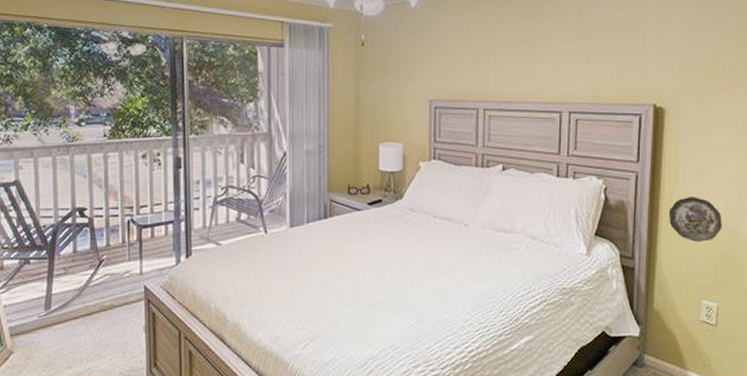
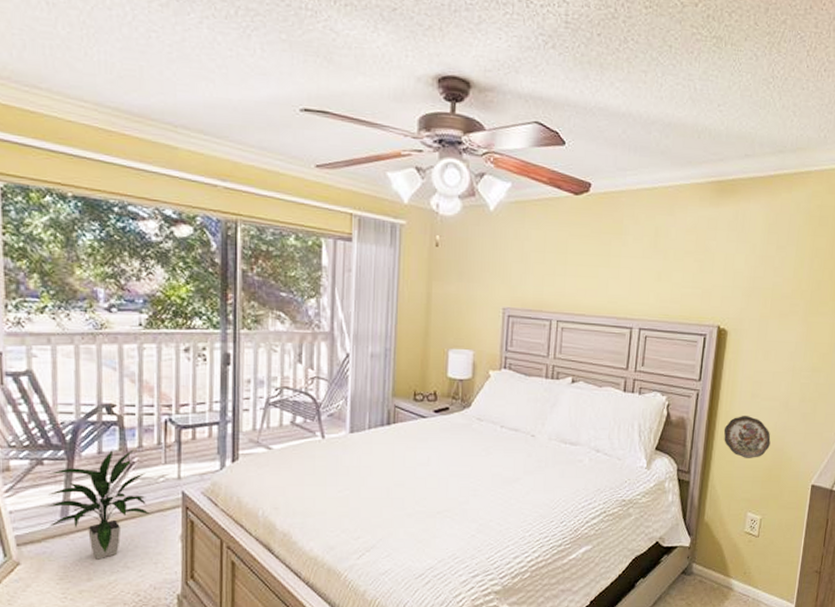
indoor plant: none [32,248,118,349] -> present [44,449,150,560]

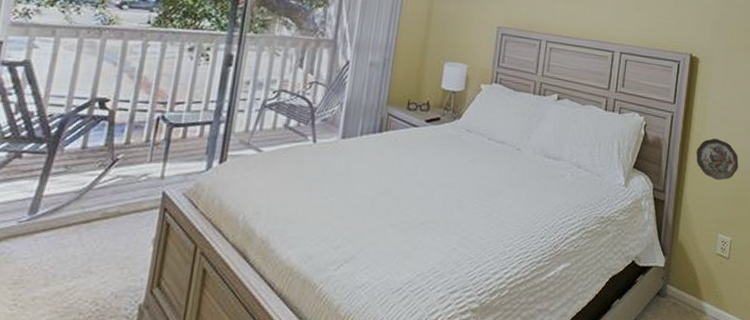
indoor plant: present [44,449,150,560] -> none [11,145,128,263]

